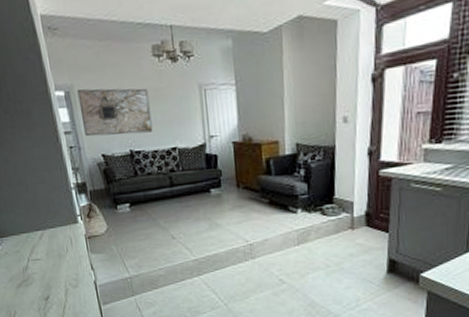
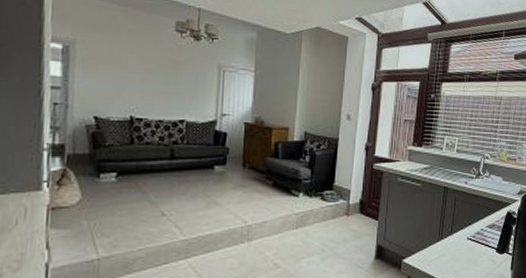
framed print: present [77,88,153,137] -> none [77,45,164,102]

